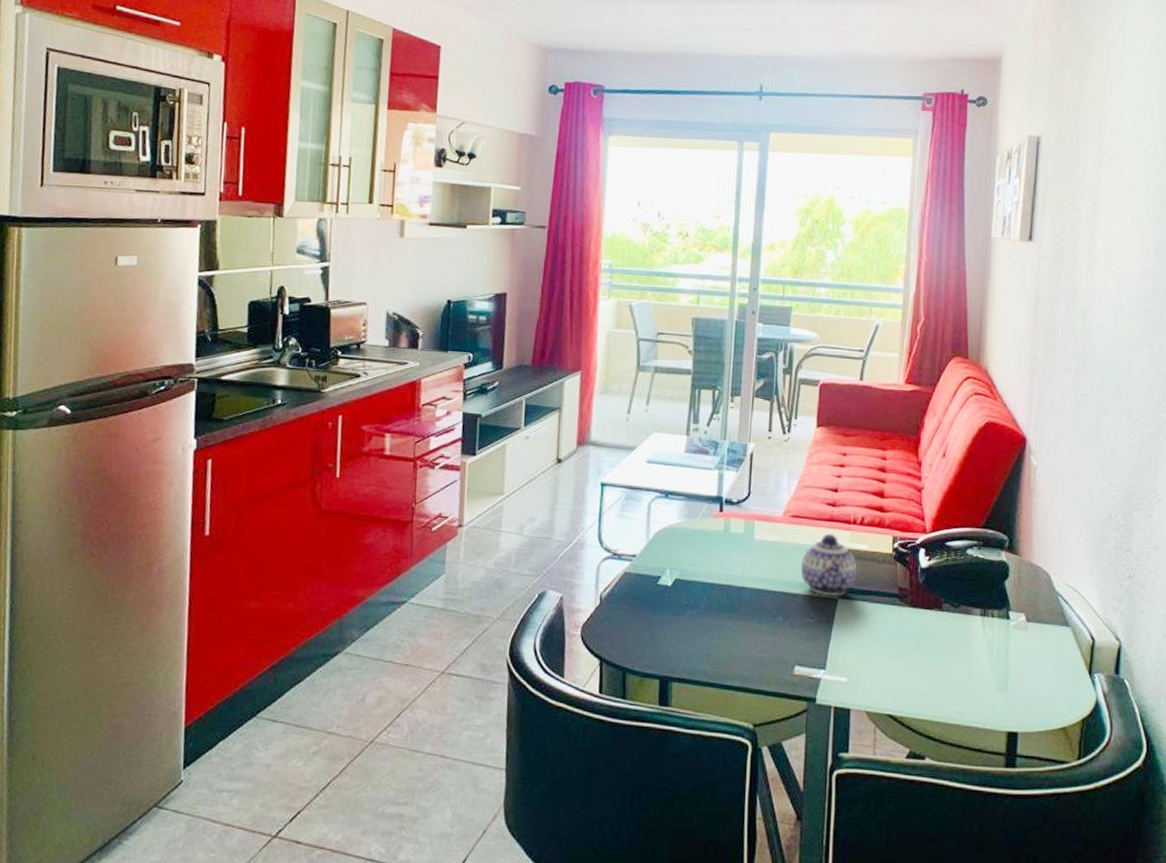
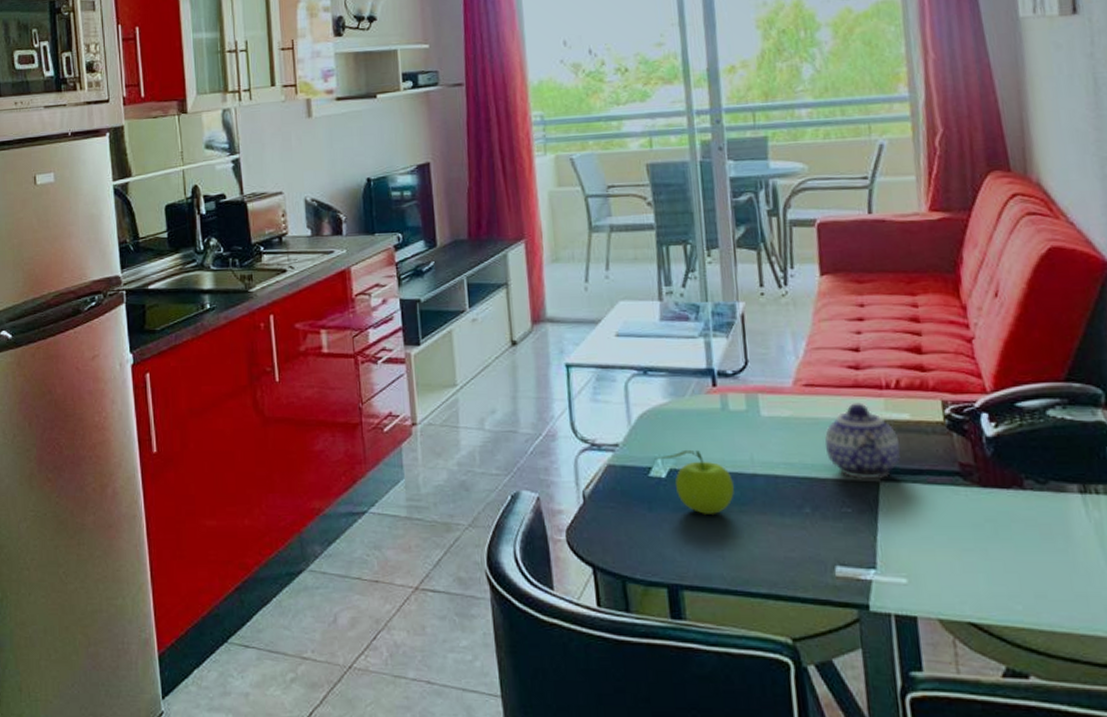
fruit: none [664,564,725,619] -> present [654,450,734,514]

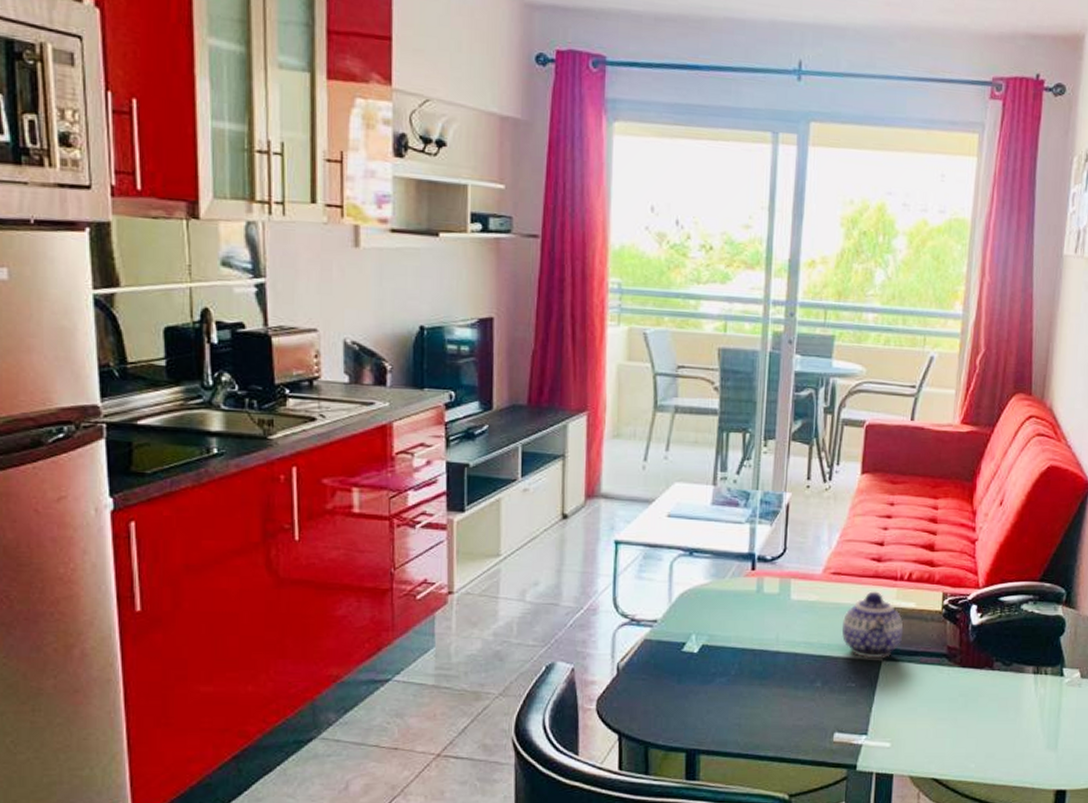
fruit: present [654,450,734,514] -> none [689,628,758,687]

